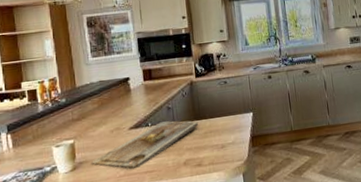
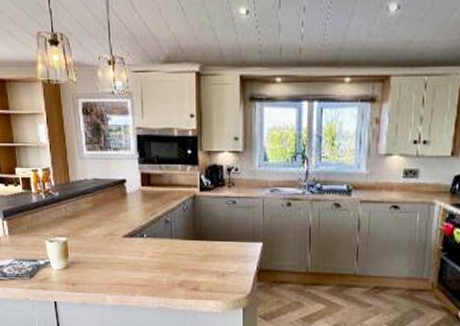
cutting board: present [92,121,199,169] -> none [84,235,199,280]

